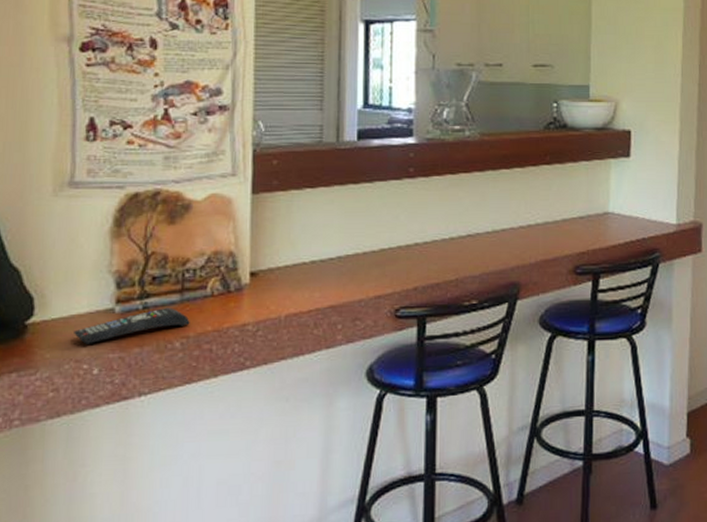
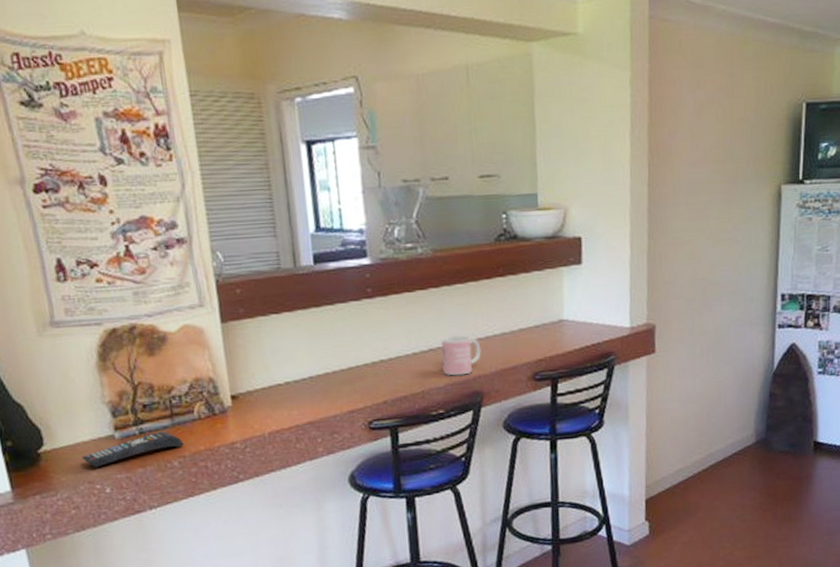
mug: none [480,221,522,265] -> present [440,335,481,376]

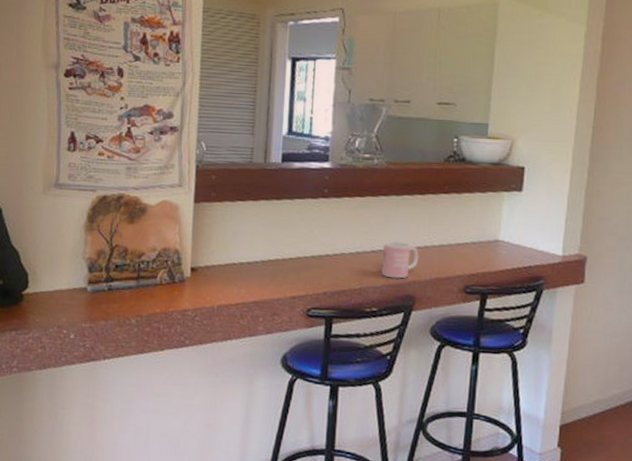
remote control: present [82,431,184,468] -> none [57,291,143,315]

